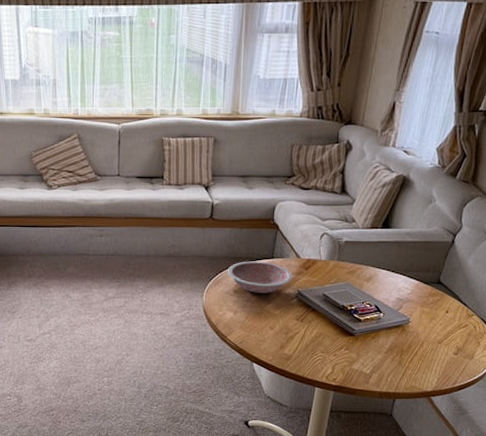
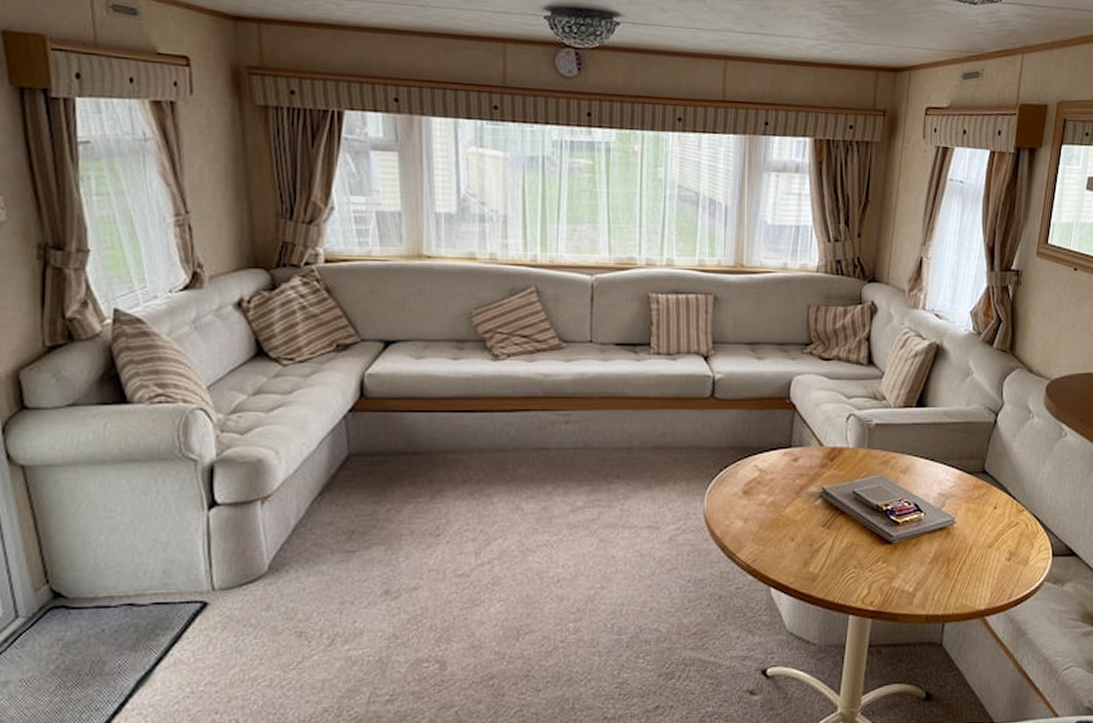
bowl: present [228,261,292,293] -> none [735,452,815,494]

